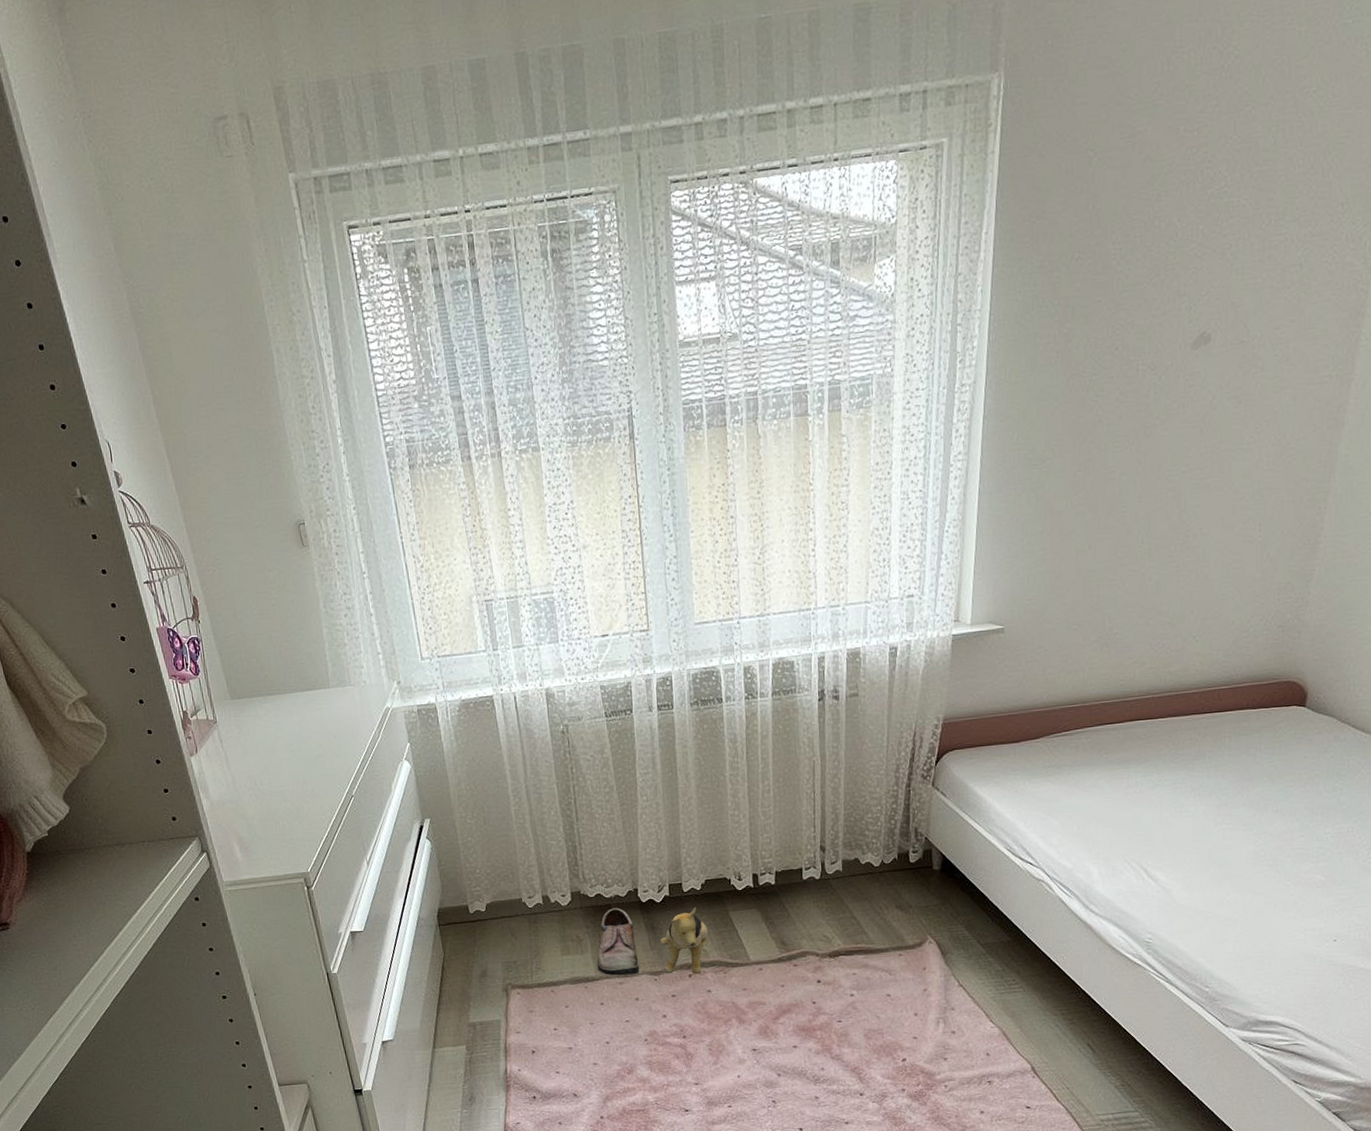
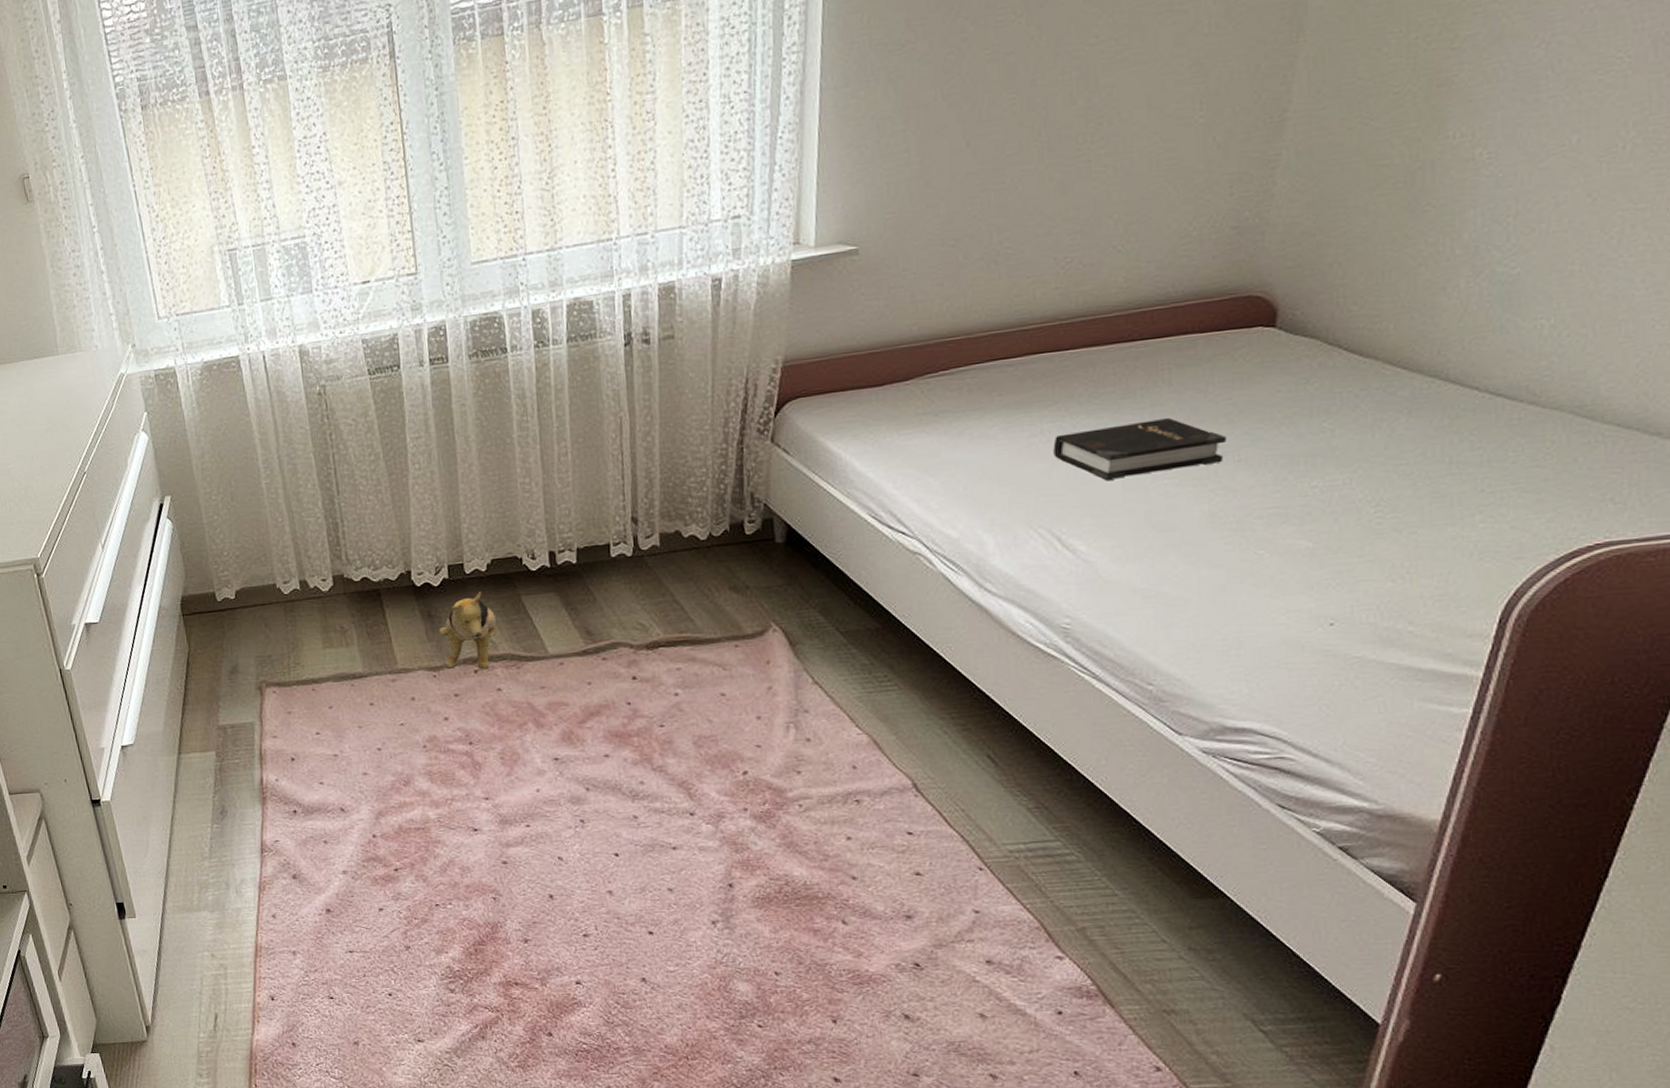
shoe: present [597,908,640,976] -> none [365,593,415,672]
hardback book: none [1144,776,1268,824] -> present [1053,418,1227,480]

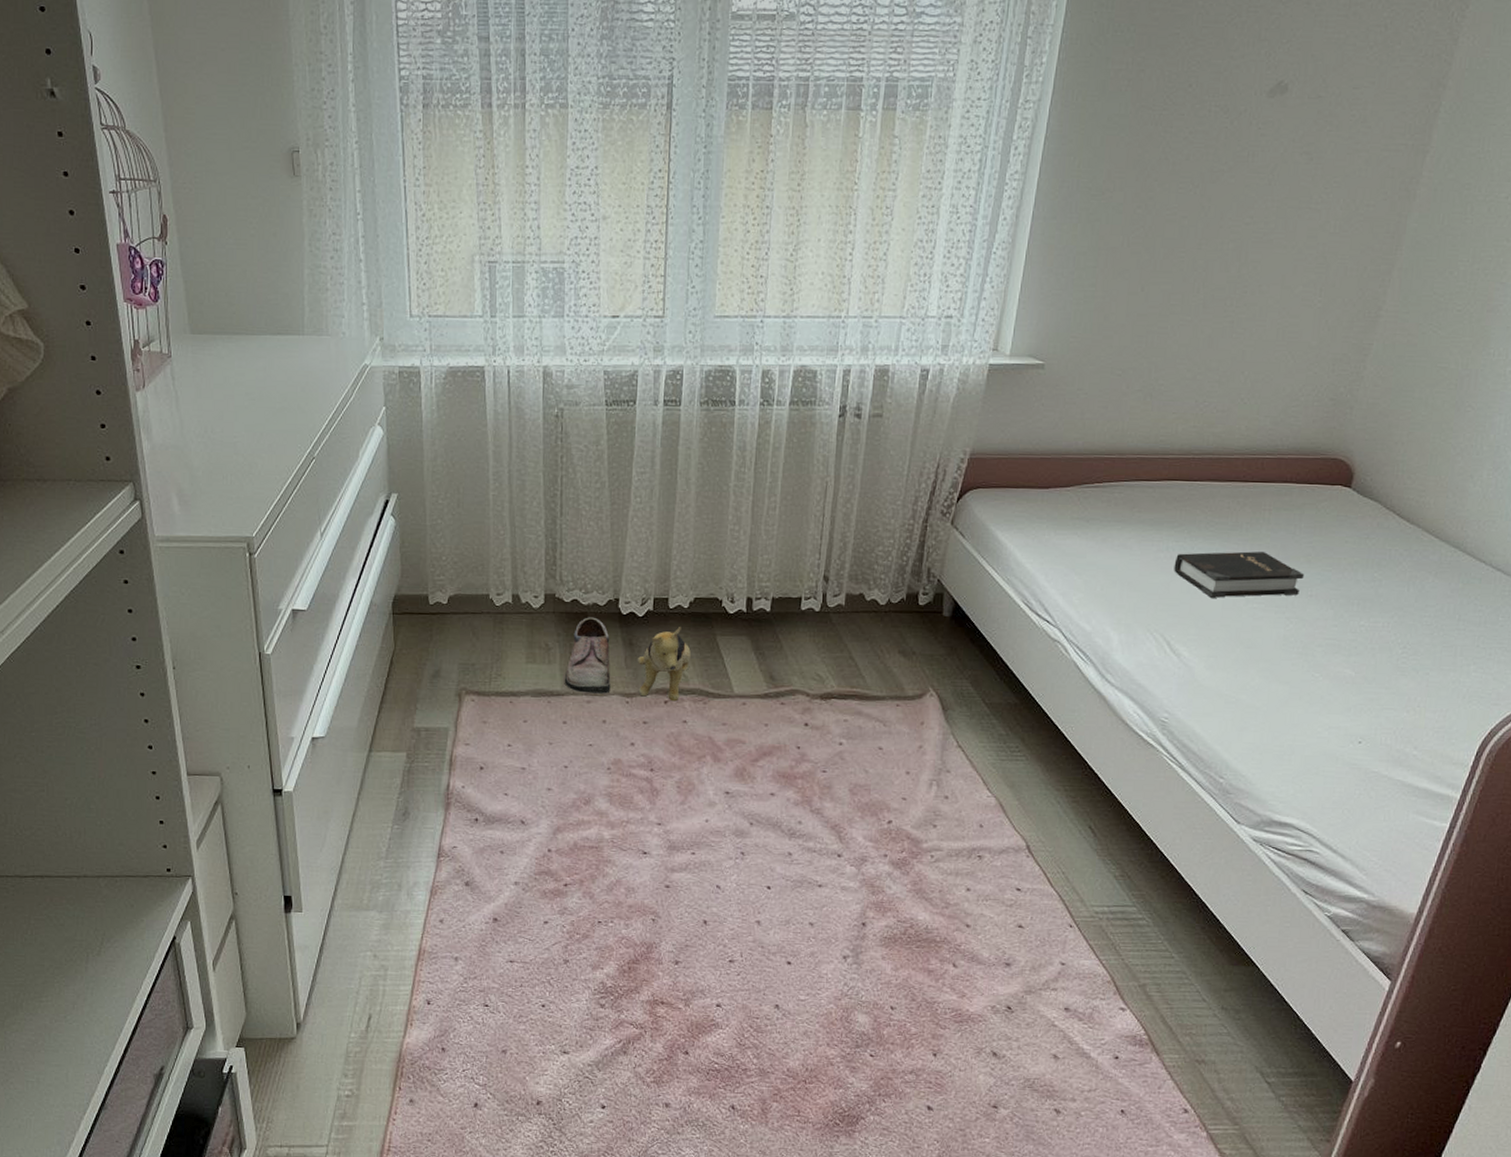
shoe: none [365,593,415,672] -> present [564,617,611,694]

